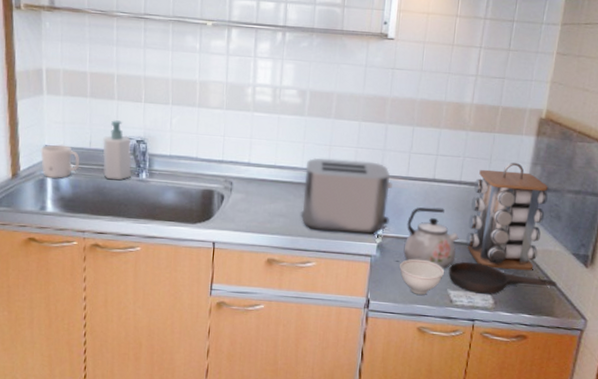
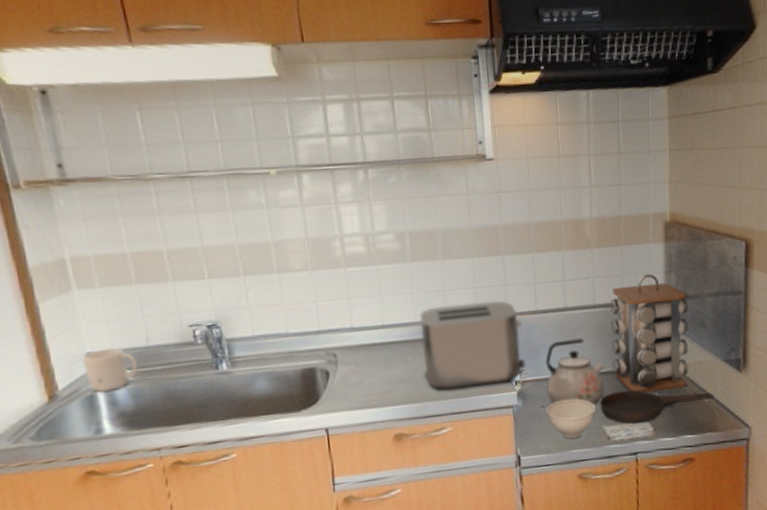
soap bottle: present [102,120,132,181] -> none [163,305,208,380]

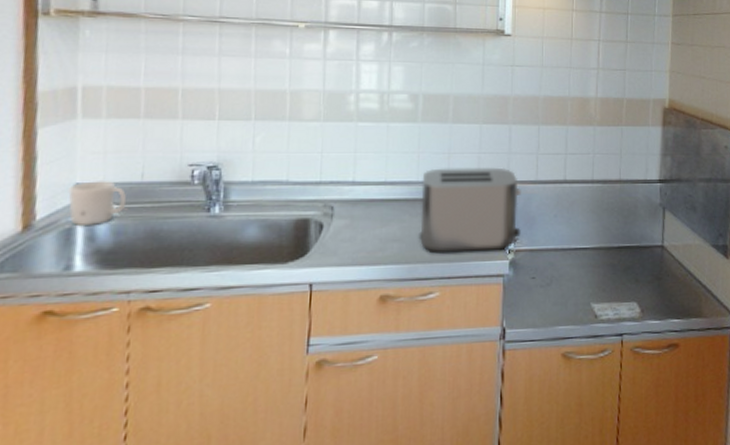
kettle: present [545,338,604,405] -> none [539,211,597,280]
bowl: present [546,398,596,439] -> none [536,272,586,314]
frying pan: present [600,390,715,423] -> none [590,267,702,303]
spice rack: present [610,274,689,393] -> none [605,155,681,272]

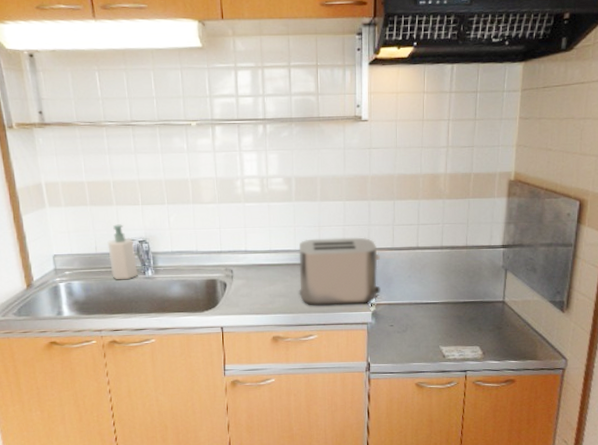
mug: present [67,179,127,225] -> none [49,252,89,284]
soap bottle: none [159,144,201,220] -> present [107,224,138,280]

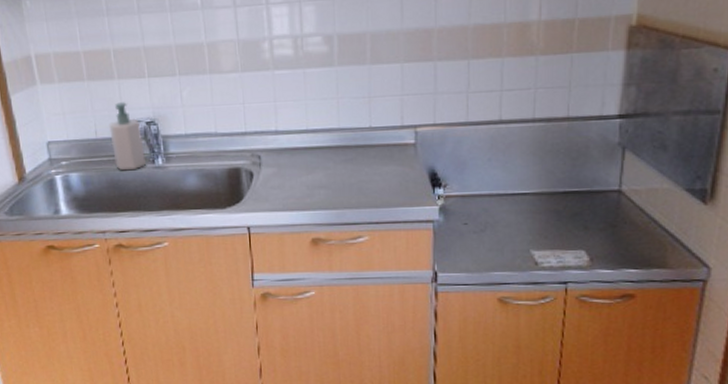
toaster: present [298,237,381,305] -> none [343,109,451,199]

